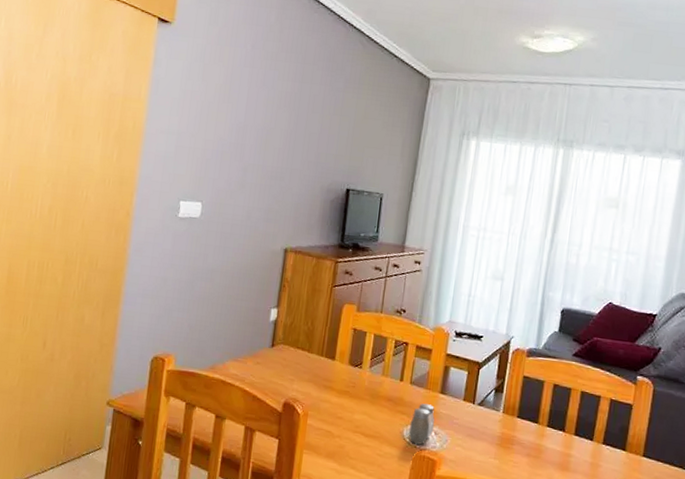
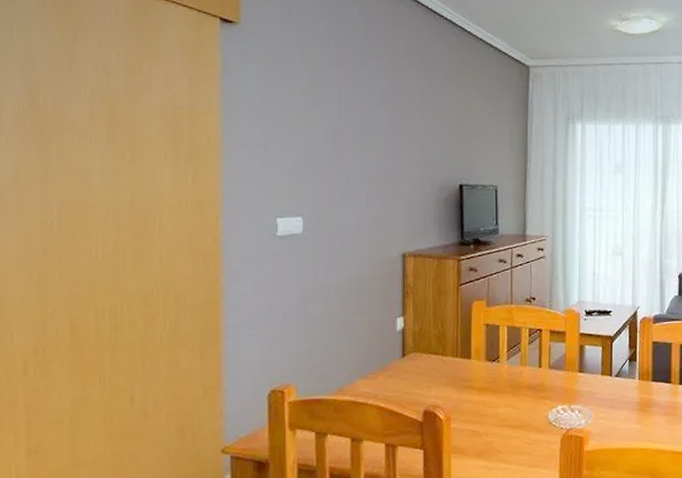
salt and pepper shaker: present [409,403,435,445] -> none [554,385,578,426]

